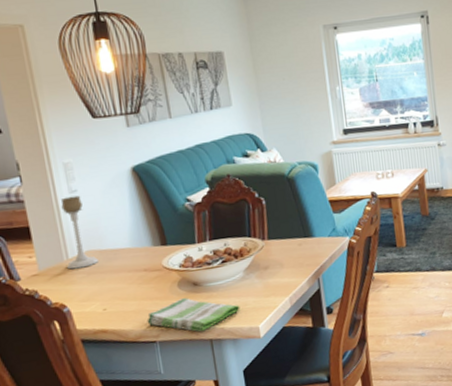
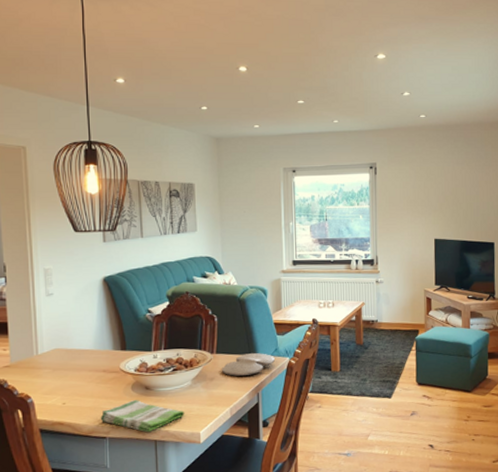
candle holder: present [60,195,98,270] -> none [35,298,64,364]
paint palette: none [276,234,335,263] -> present [222,353,276,376]

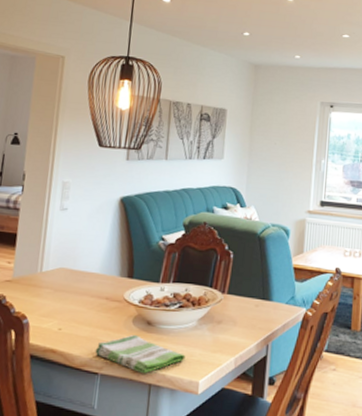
paint palette: present [222,353,276,376] -> none [231,298,291,323]

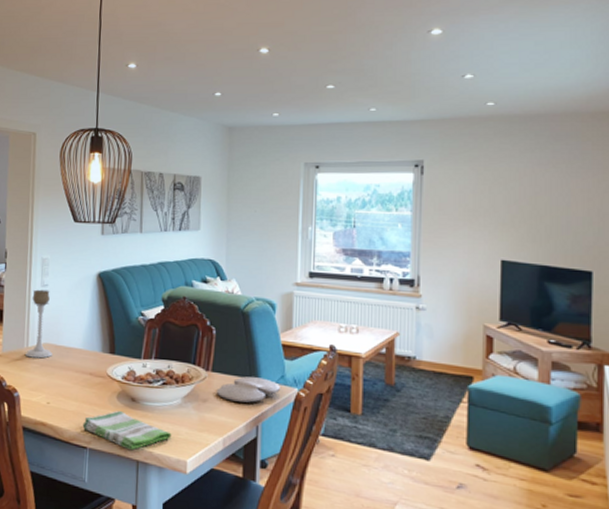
candle holder: none [37,213,69,284] -> present [24,289,52,359]
paint palette: none [231,298,291,323] -> present [217,376,281,403]

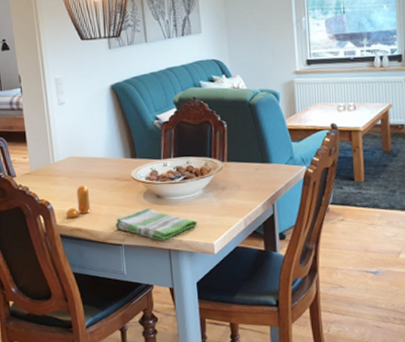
candle holder: present [24,289,52,359] -> none [51,107,78,172]
pepper shaker: none [32,376,60,412] -> present [66,185,91,219]
paint palette: present [217,376,281,403] -> none [234,161,291,186]

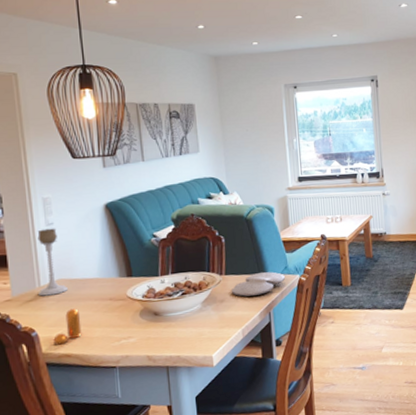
candle holder: none [51,107,78,172] -> present [37,228,68,296]
dish towel: present [115,208,198,241] -> none [109,326,196,359]
paint palette: none [234,161,291,186] -> present [232,271,286,297]

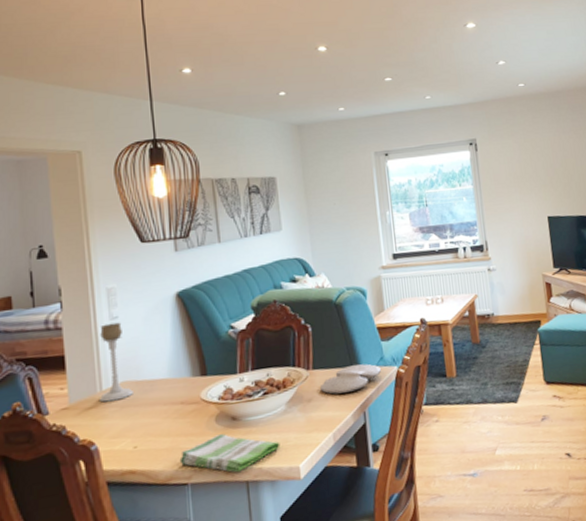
pepper shaker: present [53,308,82,345] -> none [115,415,149,461]
dish towel: none [109,326,196,359] -> present [179,434,280,473]

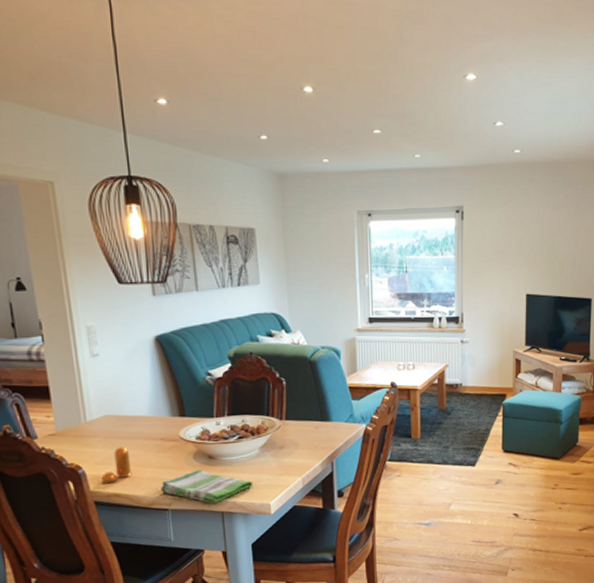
candle holder: present [98,322,133,402] -> none [81,360,116,432]
pepper shaker: none [115,415,149,461] -> present [101,447,132,484]
paint palette: present [320,363,382,395] -> none [292,419,351,444]

